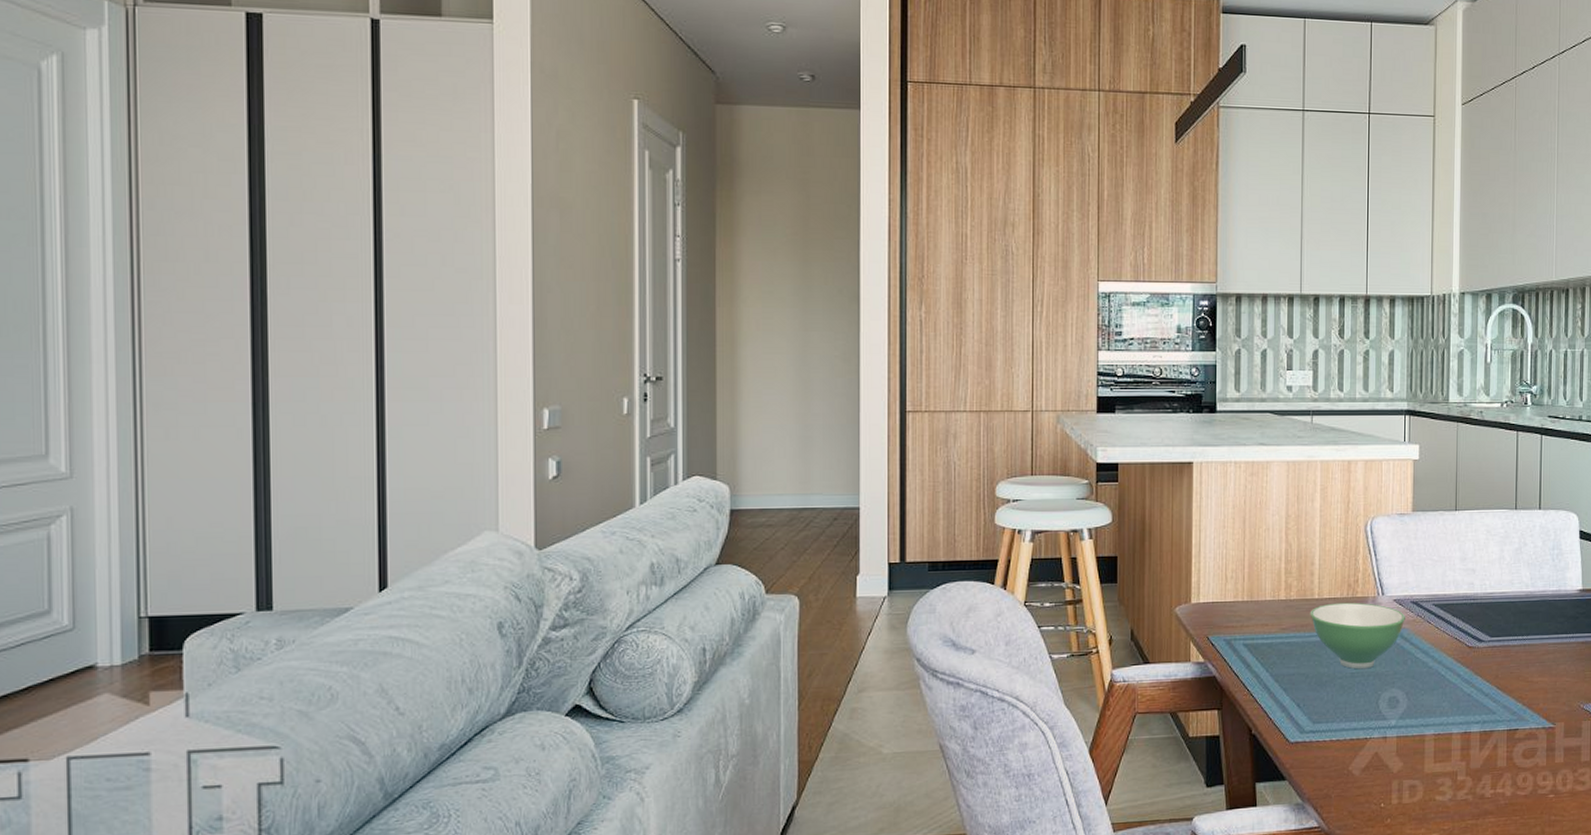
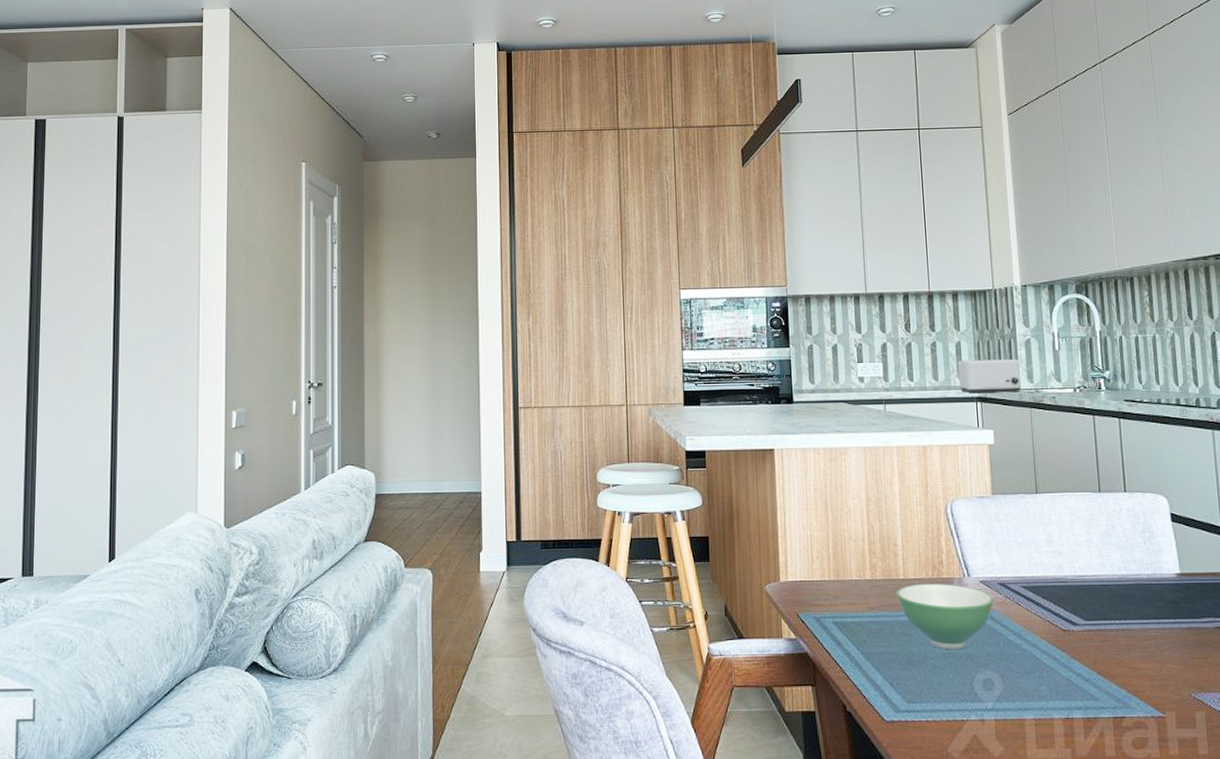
toaster: none [1389,371,1451,406] -> present [957,359,1022,394]

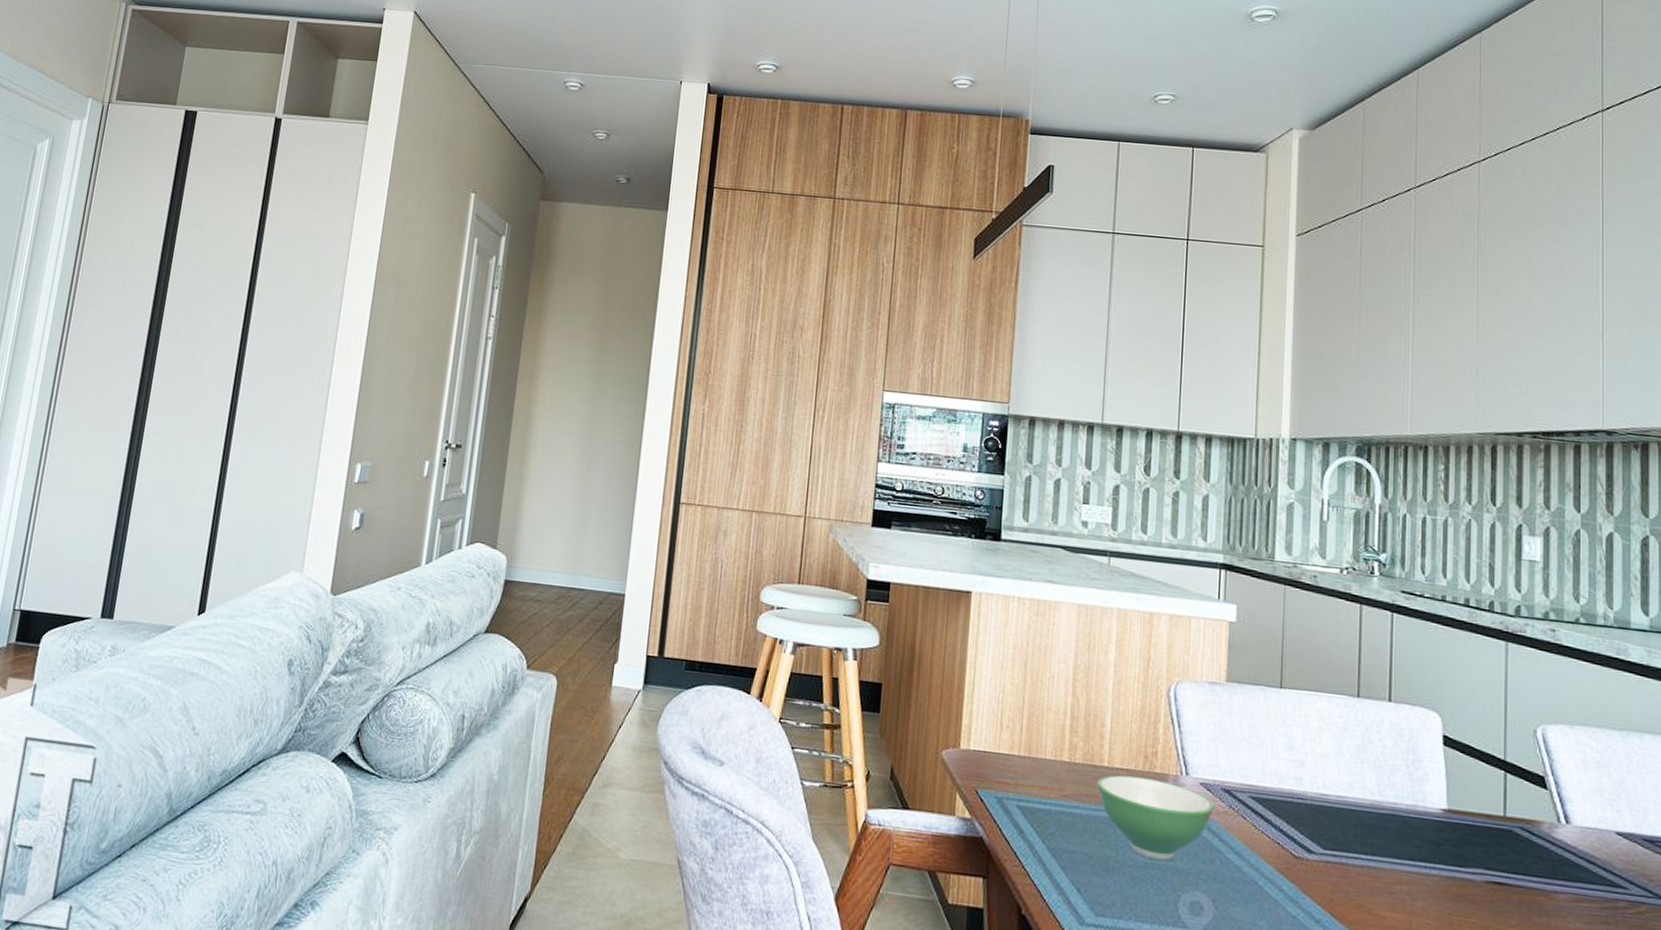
toaster: present [957,359,1022,394] -> none [1201,517,1278,564]

